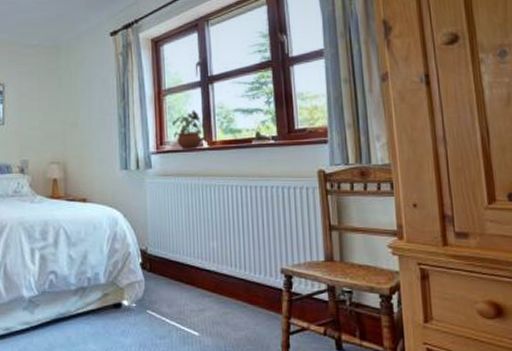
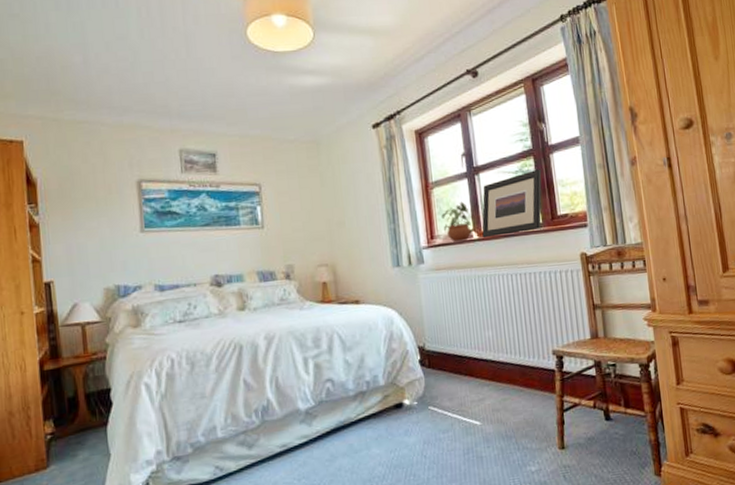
picture frame: none [213,81,280,148] -> present [482,169,542,238]

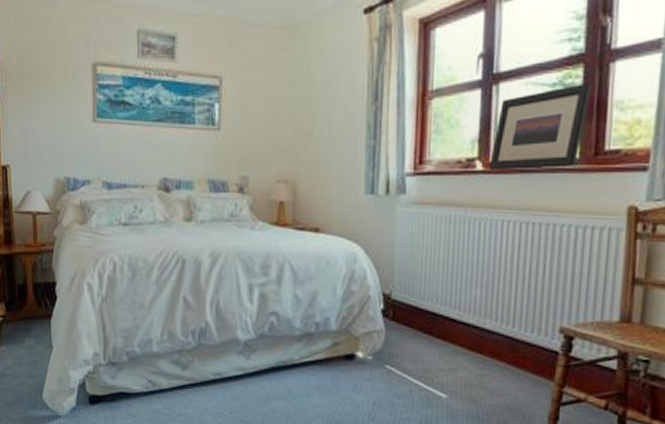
potted plant: present [442,201,472,243] -> none [437,119,476,172]

